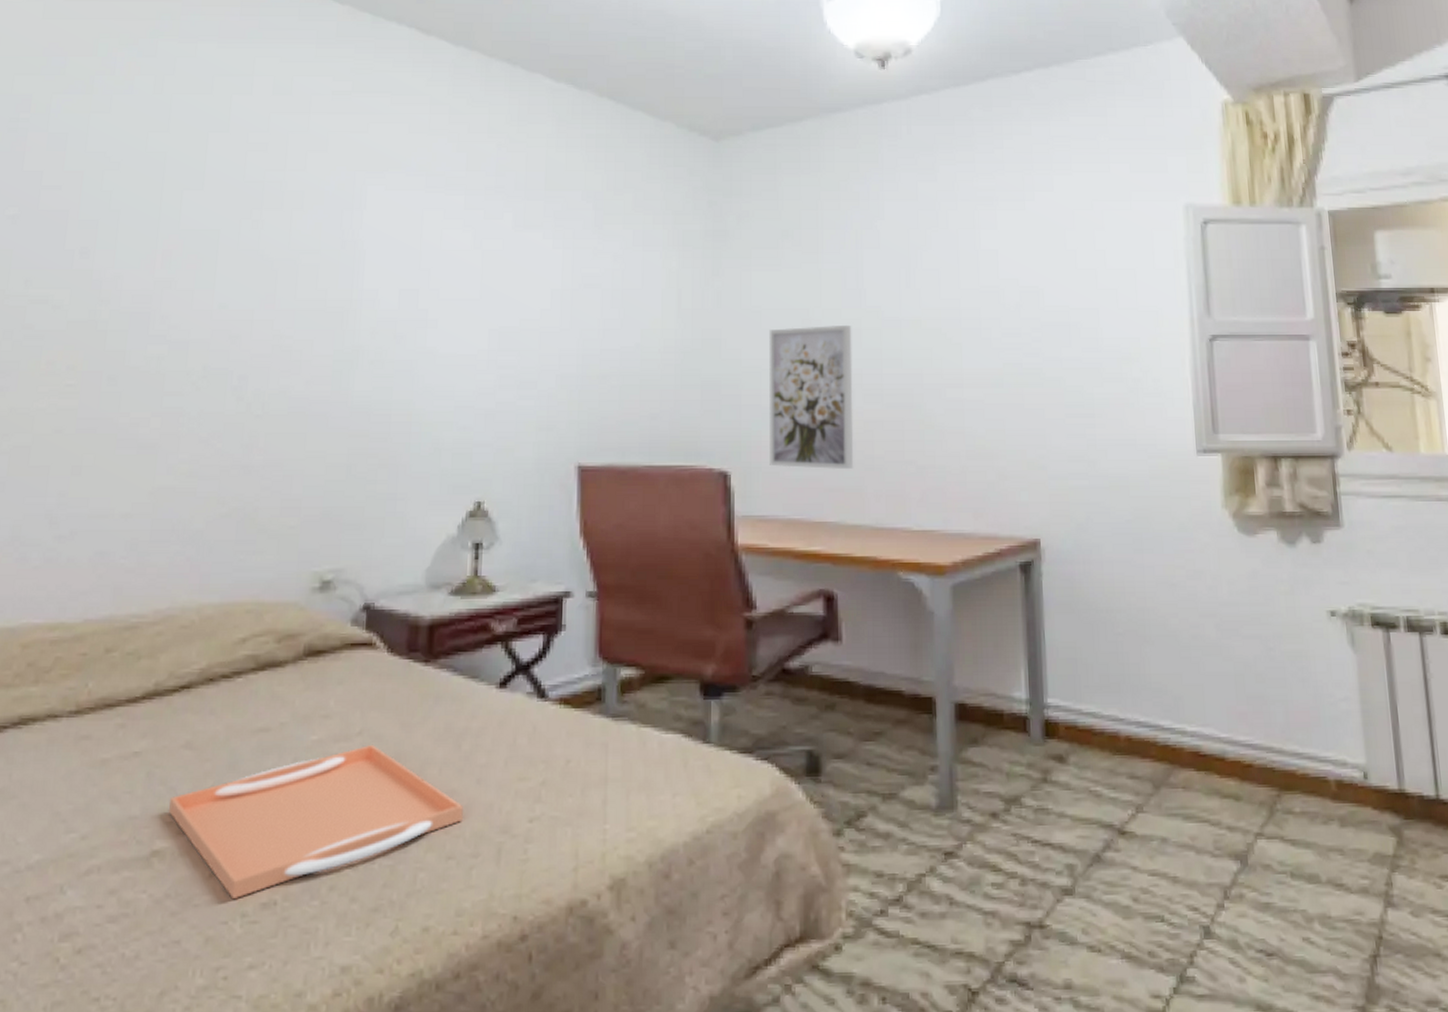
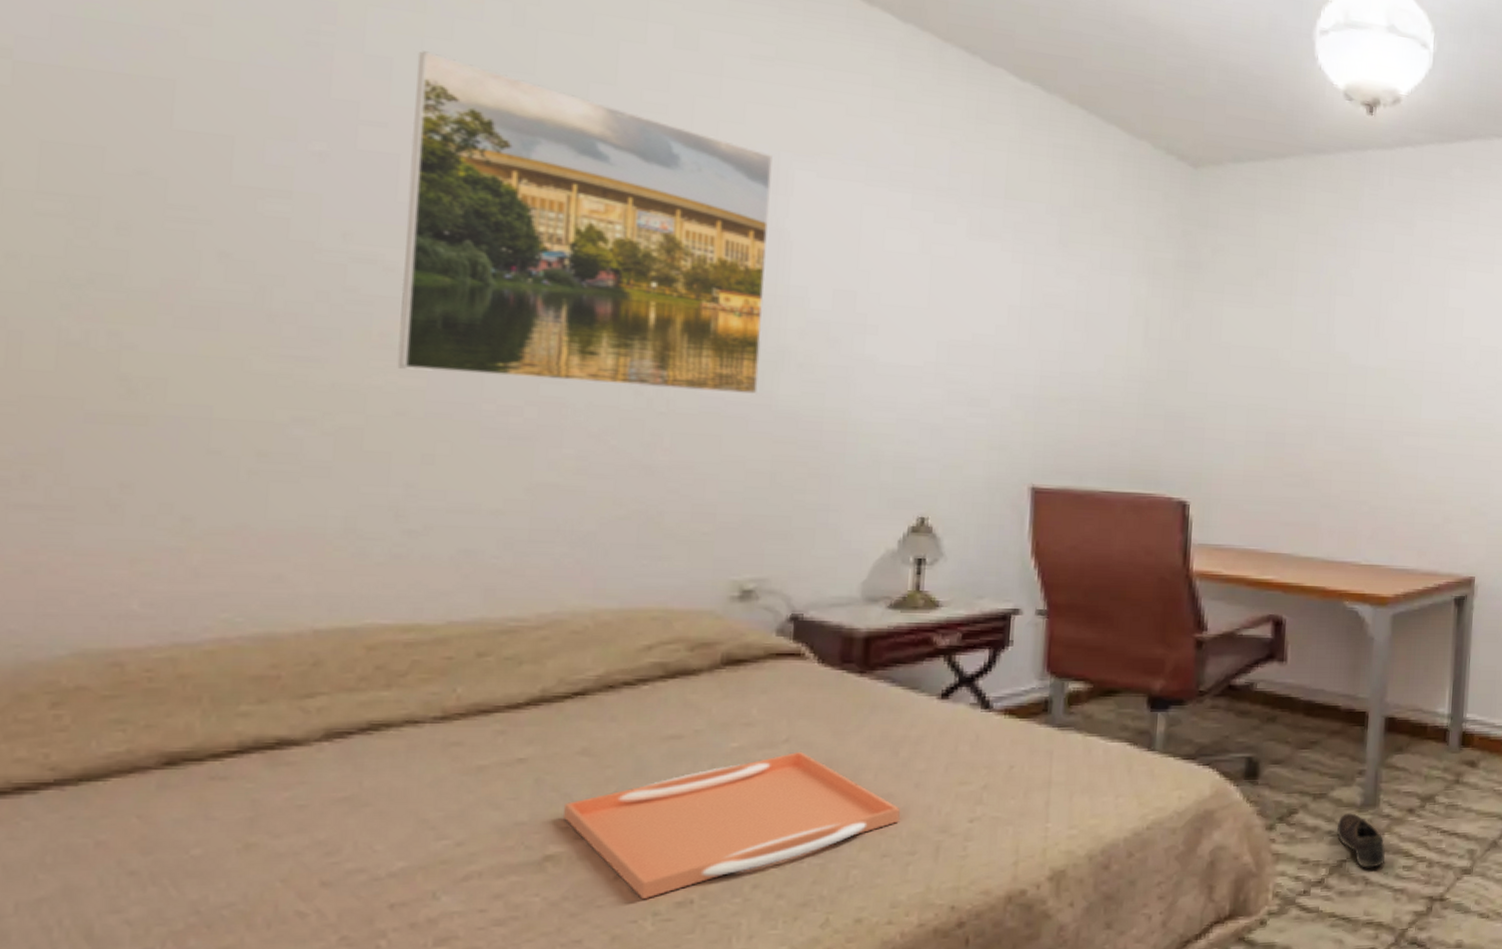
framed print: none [58,124,350,394] -> present [397,51,773,395]
wall art: present [769,324,854,470] -> none [1229,366,1319,506]
shoe: none [912,817,970,885] -> present [1337,813,1386,868]

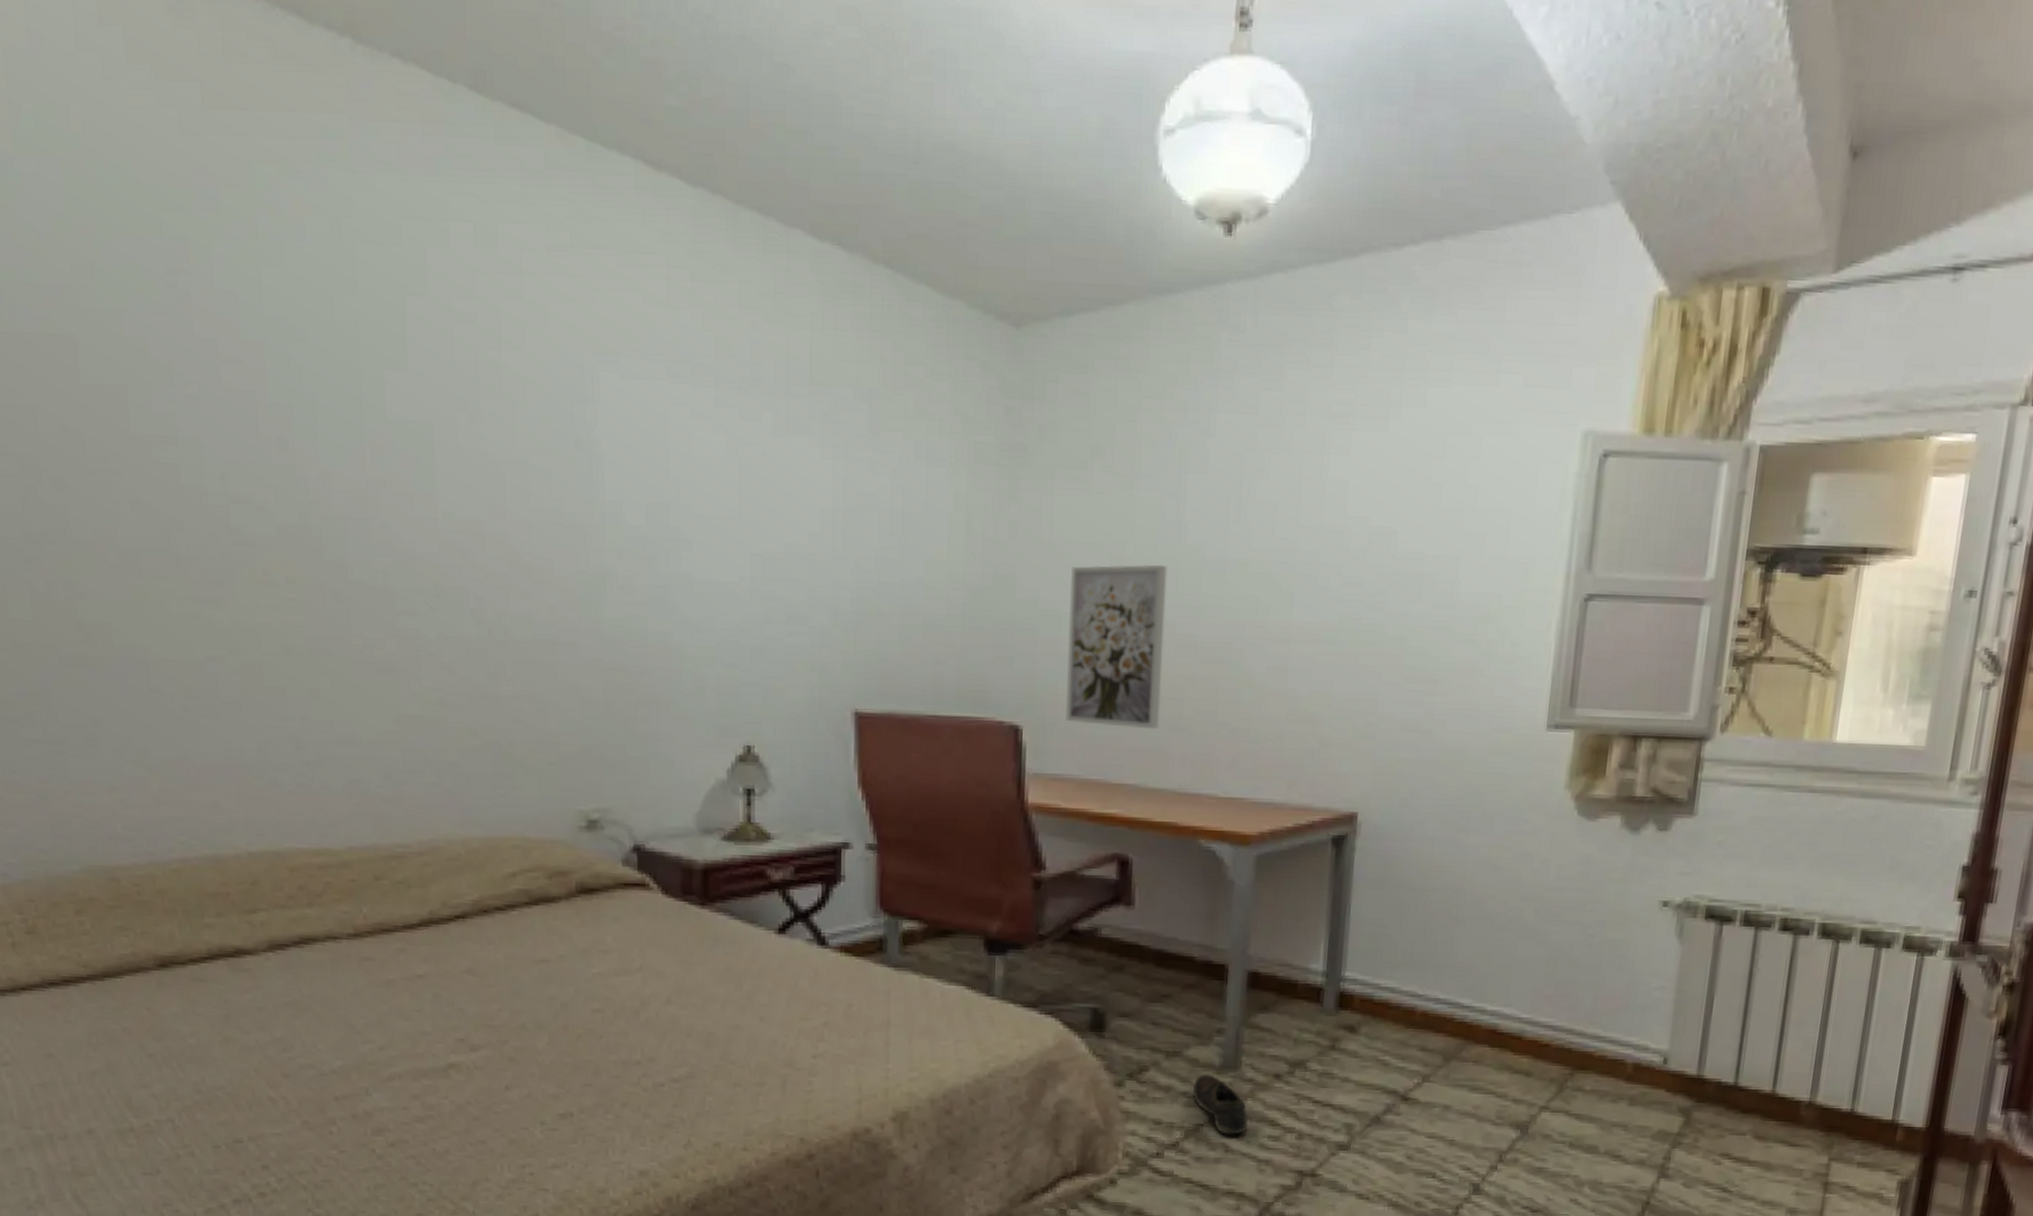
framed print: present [397,51,773,395] -> none [257,280,585,620]
serving tray: present [564,751,900,900] -> none [459,979,747,1110]
wall art: none [1229,366,1319,506] -> present [1066,564,1168,730]

